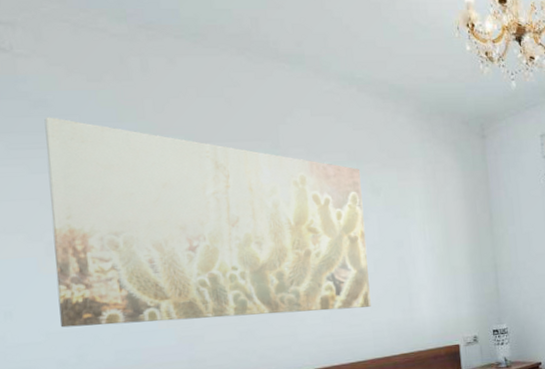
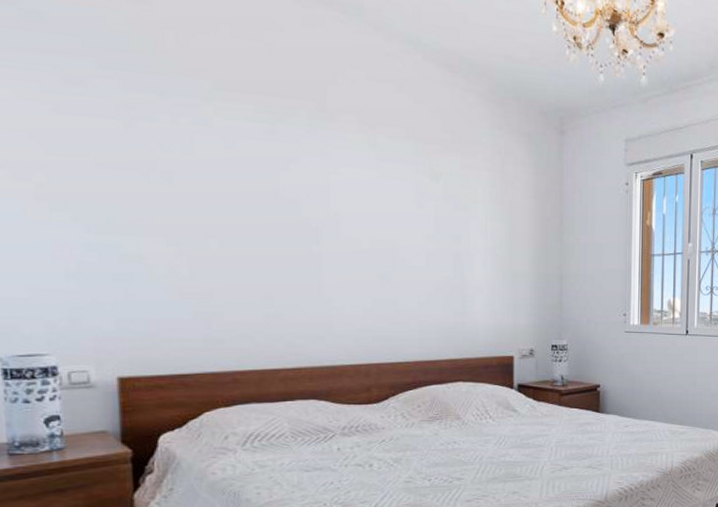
wall art: present [44,117,371,328] -> none [37,32,420,305]

